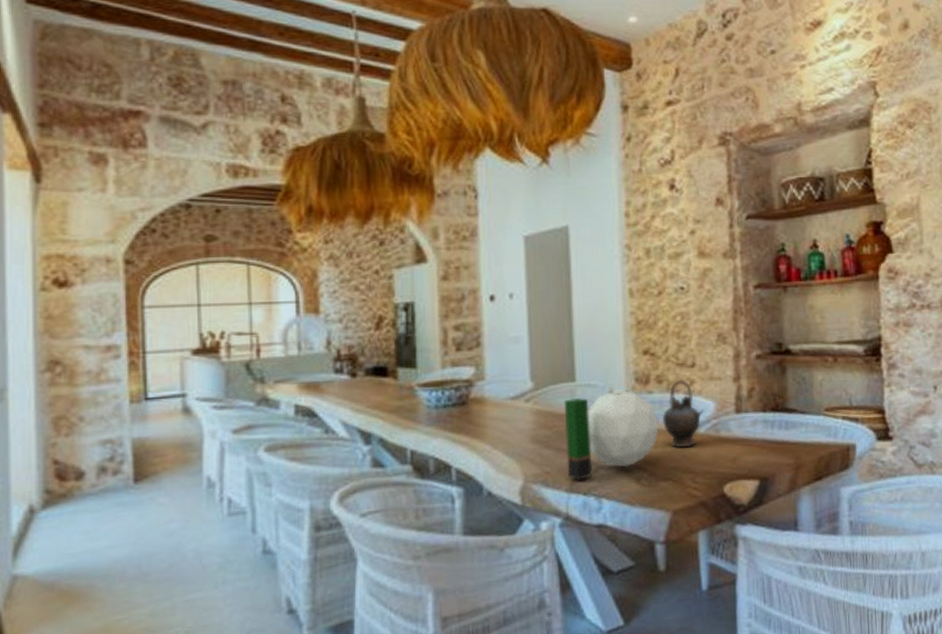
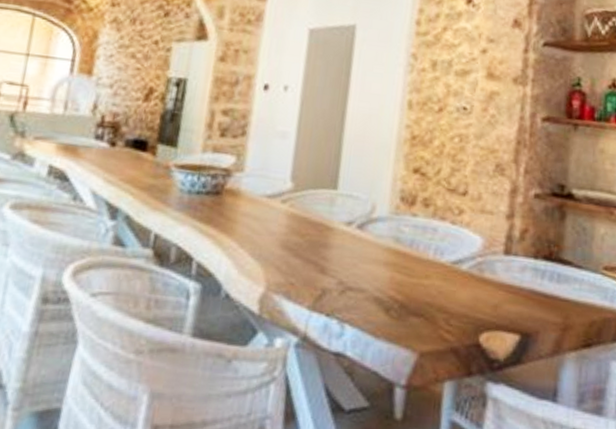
plant pot: present [564,389,660,480] -> none [312,206,420,299]
teapot: present [662,379,705,448] -> none [422,206,471,284]

